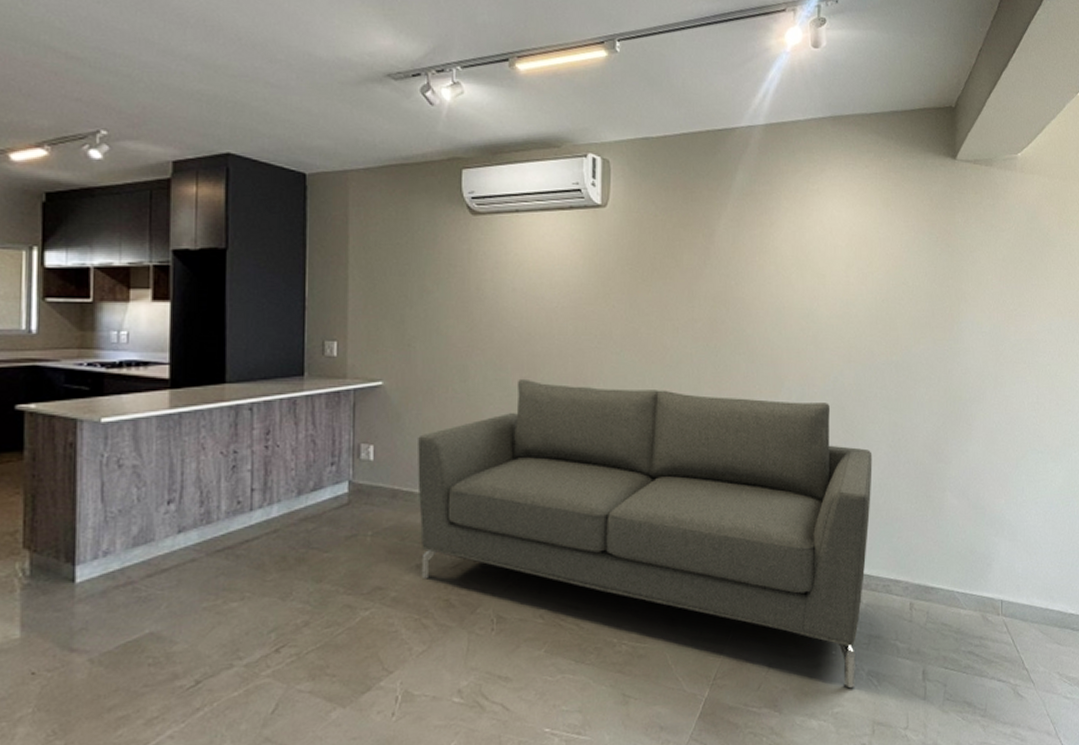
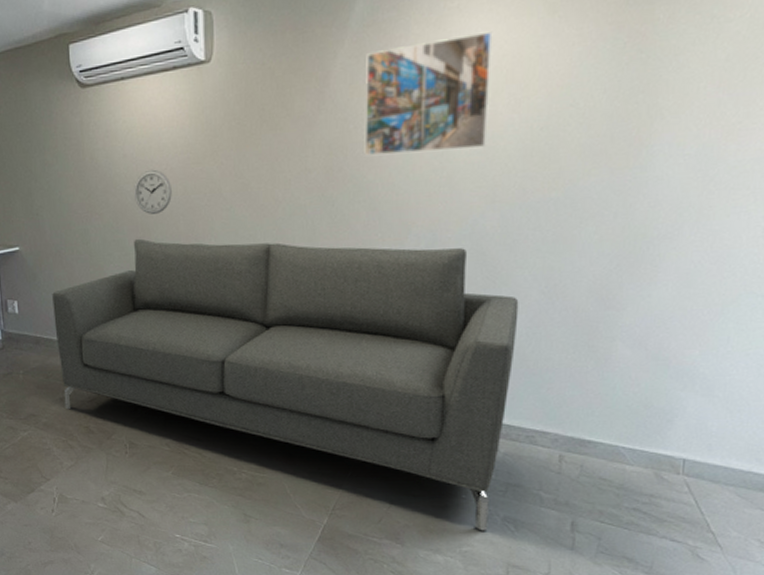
wall clock: none [522,306,562,353] -> present [134,169,172,214]
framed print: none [744,214,844,313] -> present [364,31,493,156]

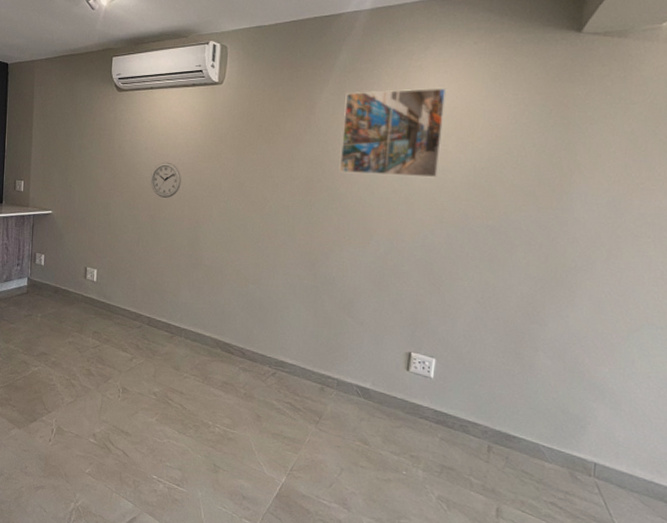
sofa: present [52,238,519,531] -> none [72,216,459,507]

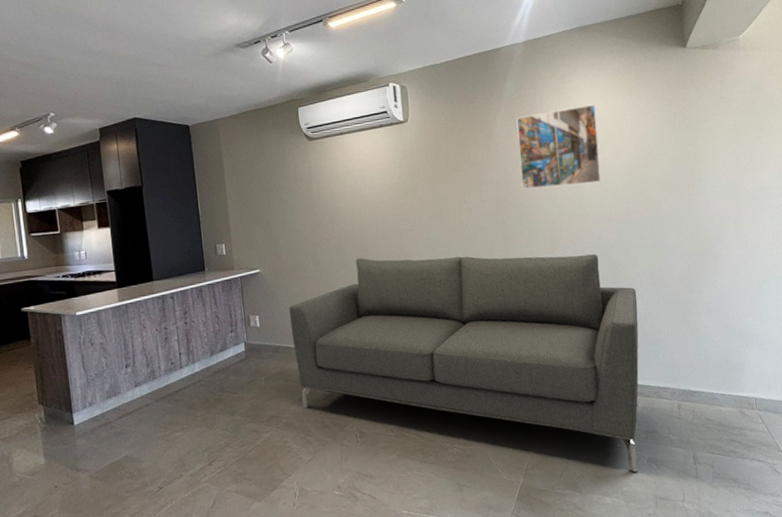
sofa: none [72,216,459,507] -> present [289,254,639,473]
wall clock: present [150,162,181,198] -> none [354,202,384,238]

